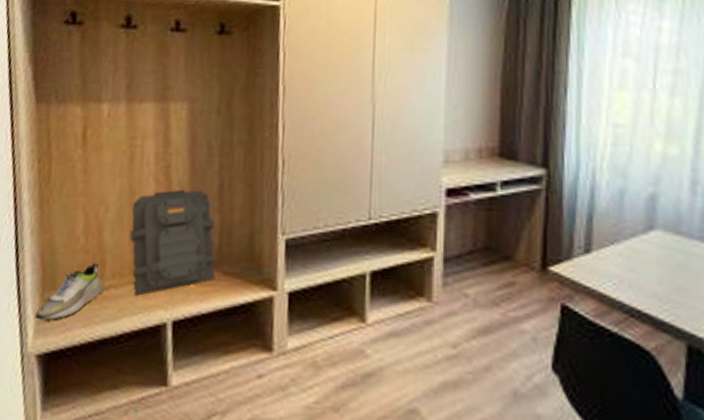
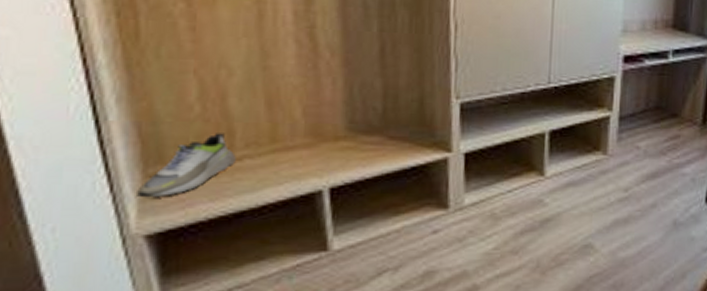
backpack: present [129,189,216,296] -> none [266,52,380,165]

